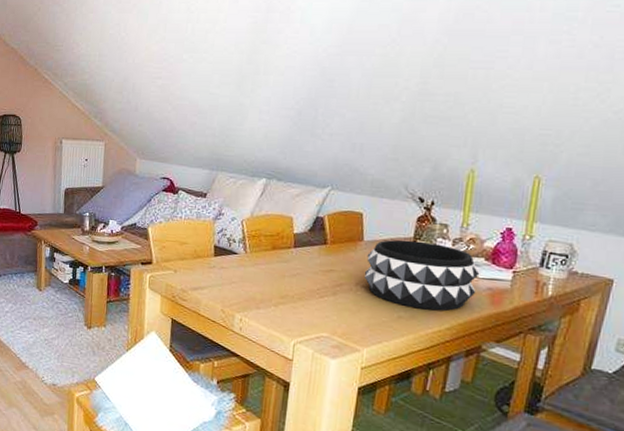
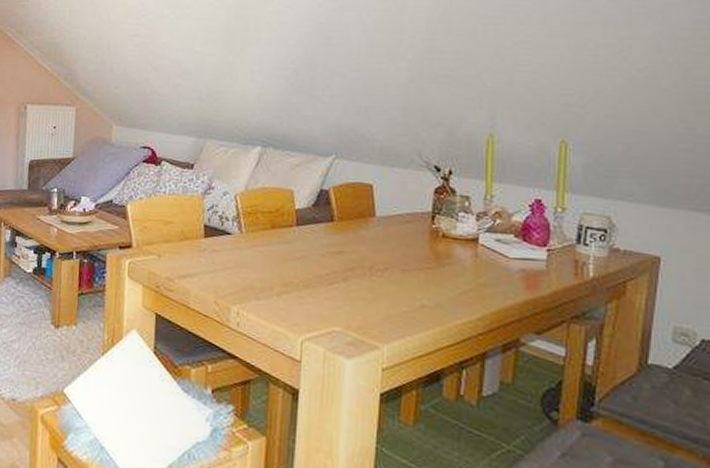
decorative bowl: present [364,239,480,312] -> none [378,214,510,298]

